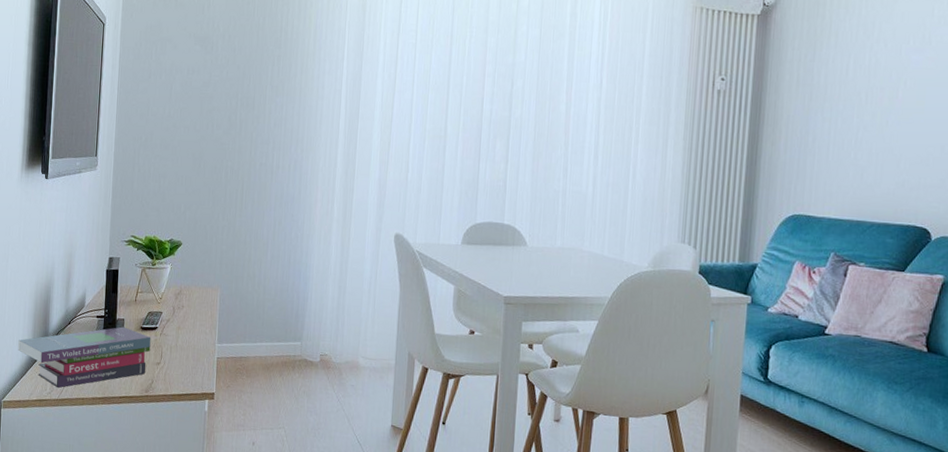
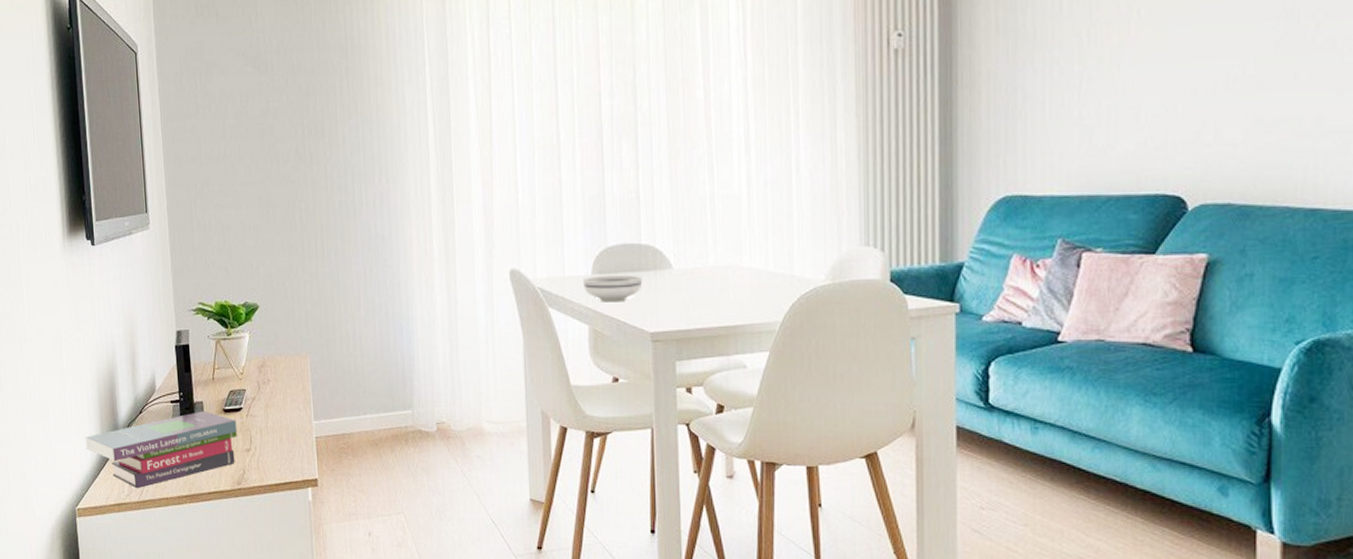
bowl: none [454,245,502,269] -> present [583,274,643,302]

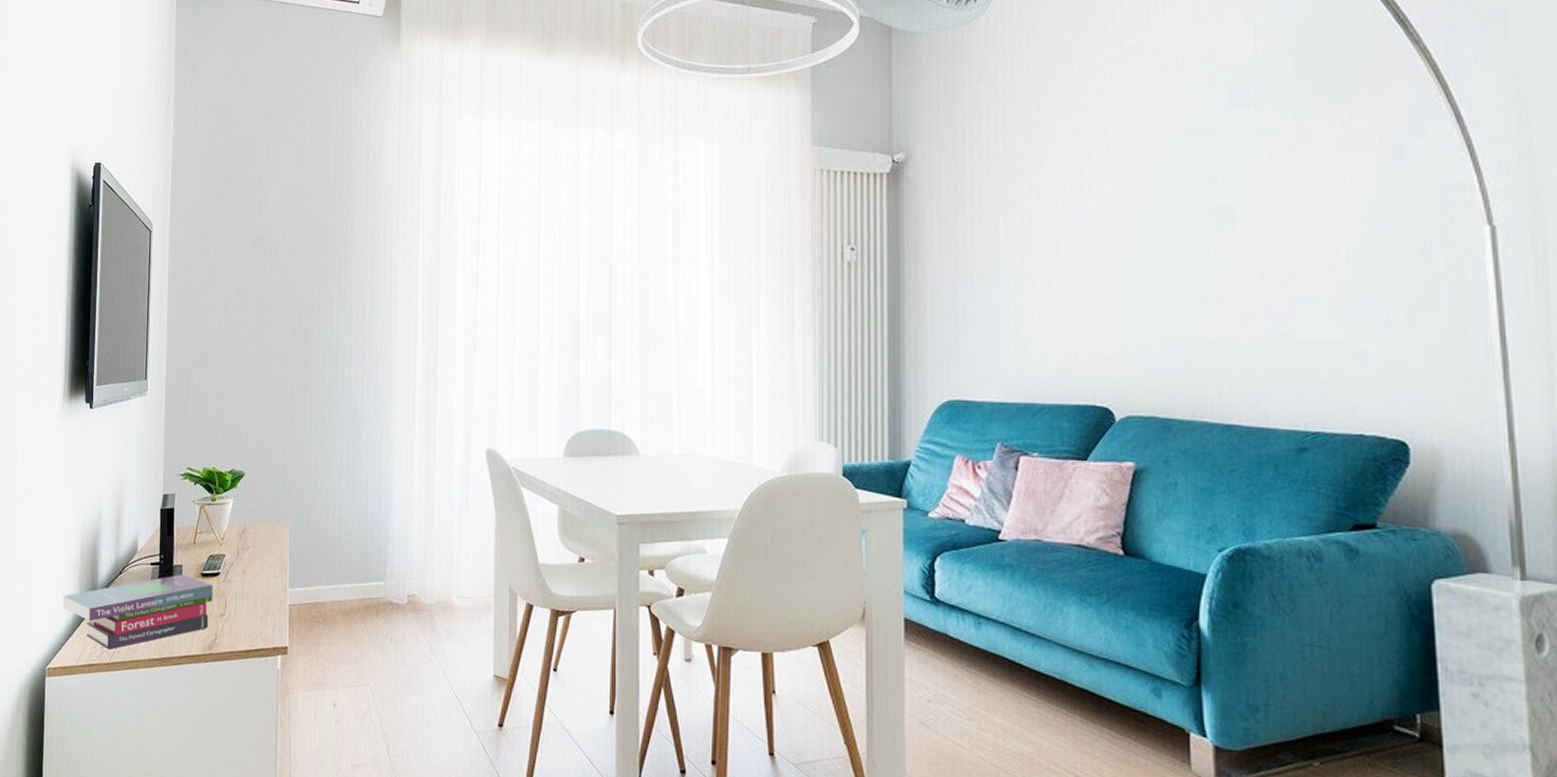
bowl: present [583,274,643,302] -> none [555,458,611,485]

